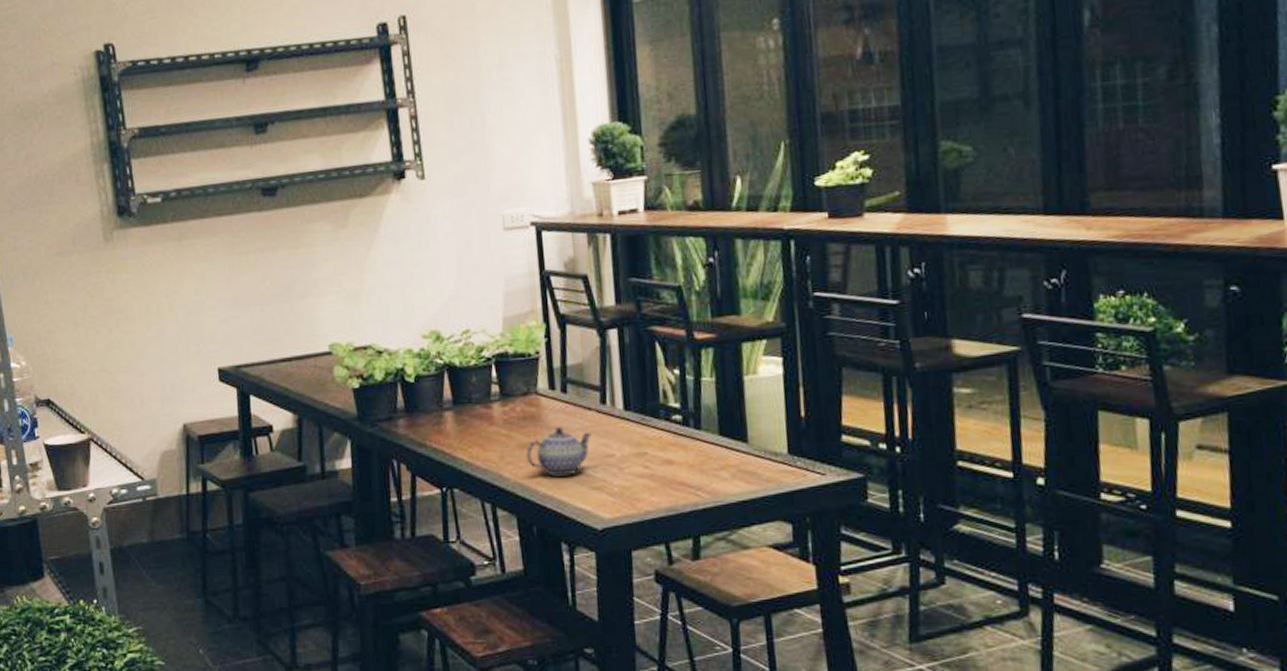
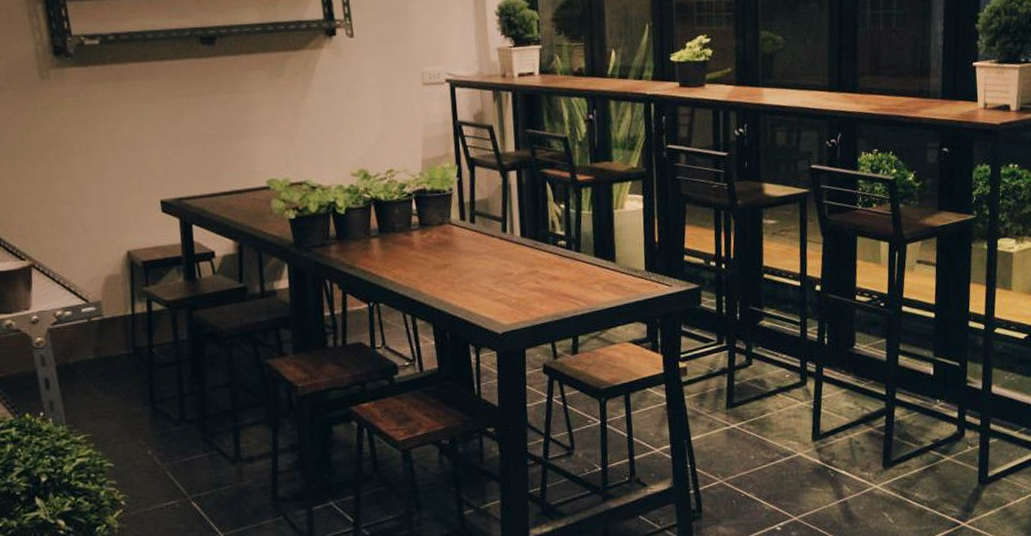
teapot: present [526,427,593,476] -> none [440,251,496,292]

